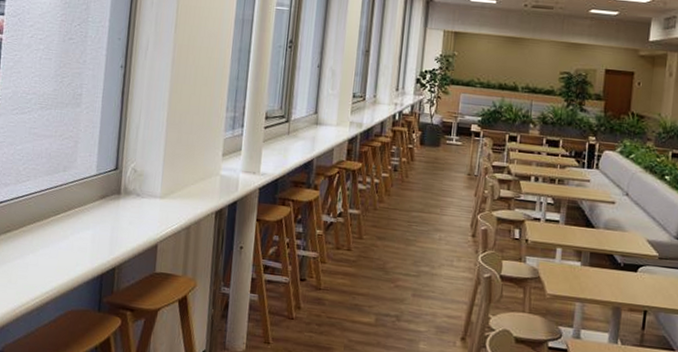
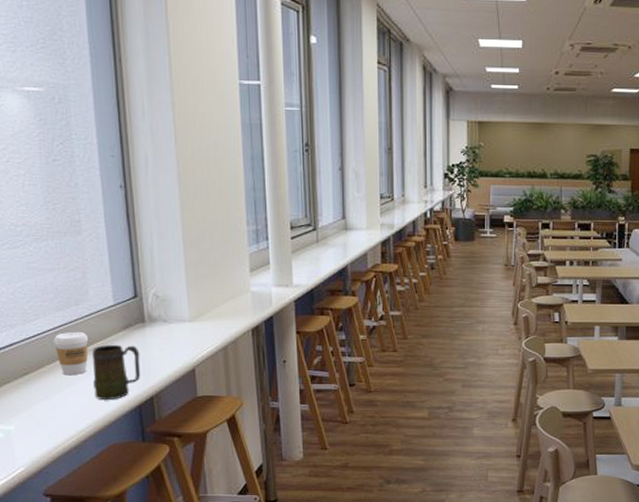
coffee cup: none [38,195,69,238] -> present [53,331,89,374]
mug: none [63,212,111,266] -> present [91,344,141,399]

